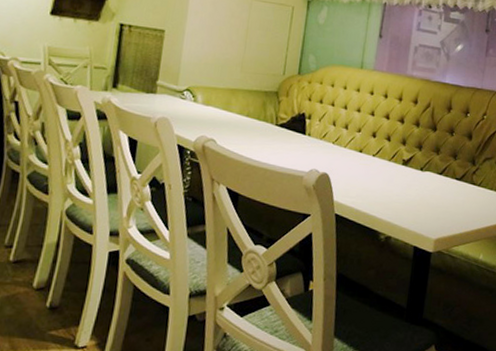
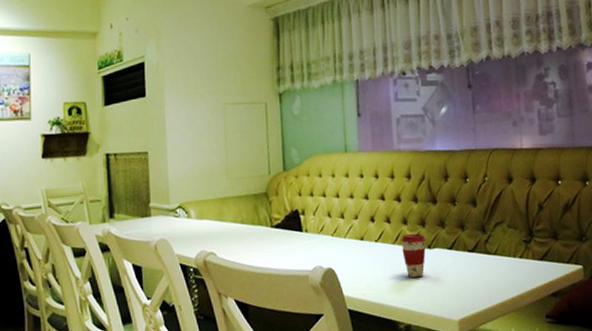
coffee cup: none [396,154,420,196] -> present [401,233,426,278]

